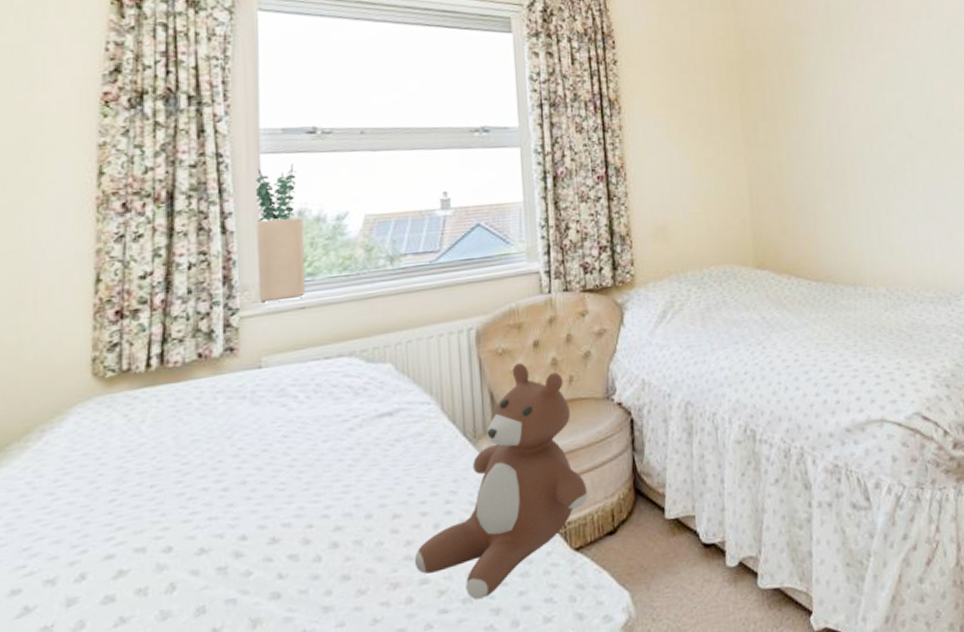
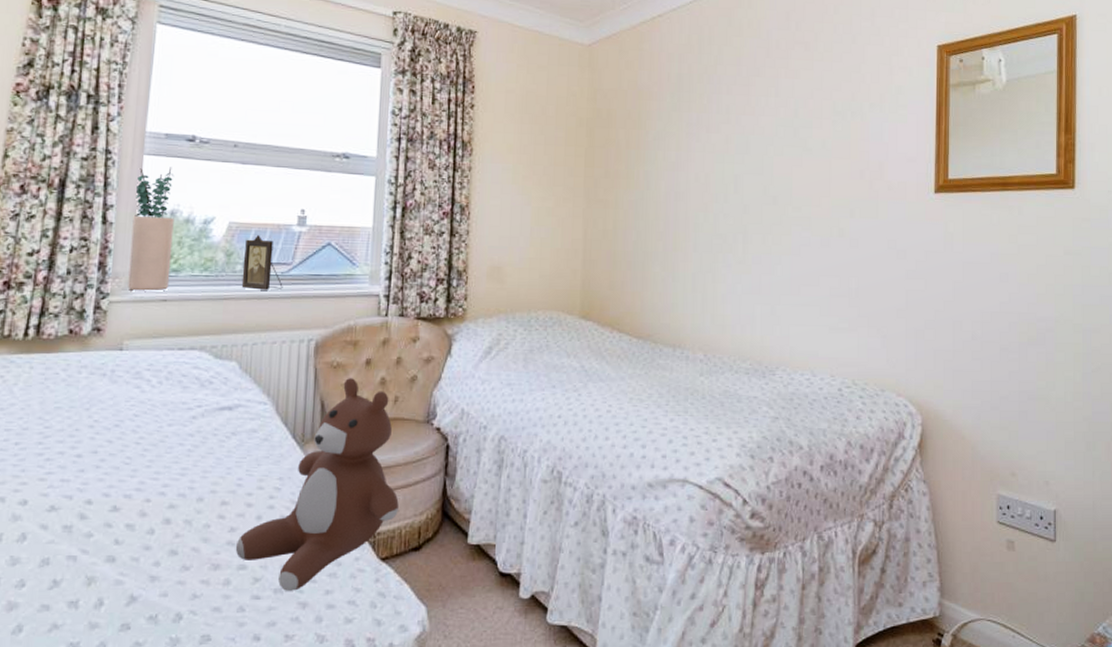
photo frame: none [385,224,433,284] -> present [241,234,283,290]

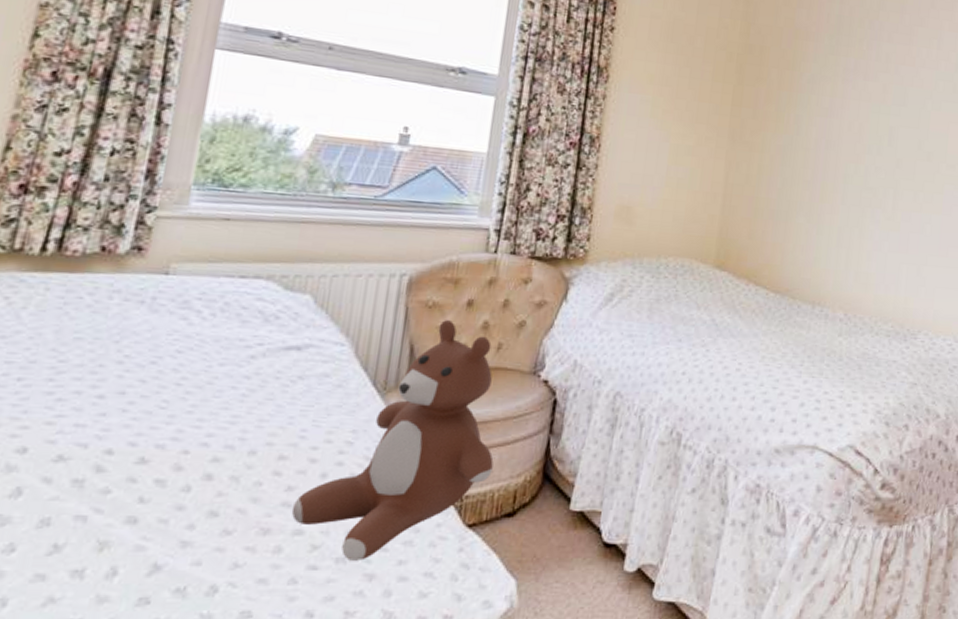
vase: present [128,167,175,291] -> none [181,64,252,209]
photo frame: present [241,234,283,290] -> none [324,151,375,216]

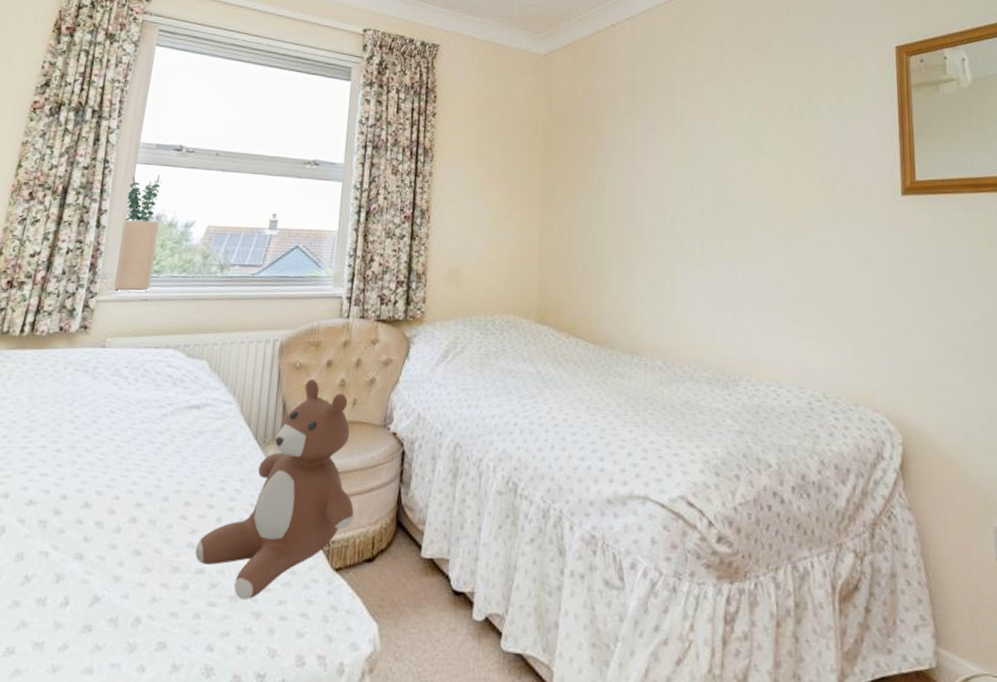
vase: none [181,64,252,209] -> present [114,174,162,291]

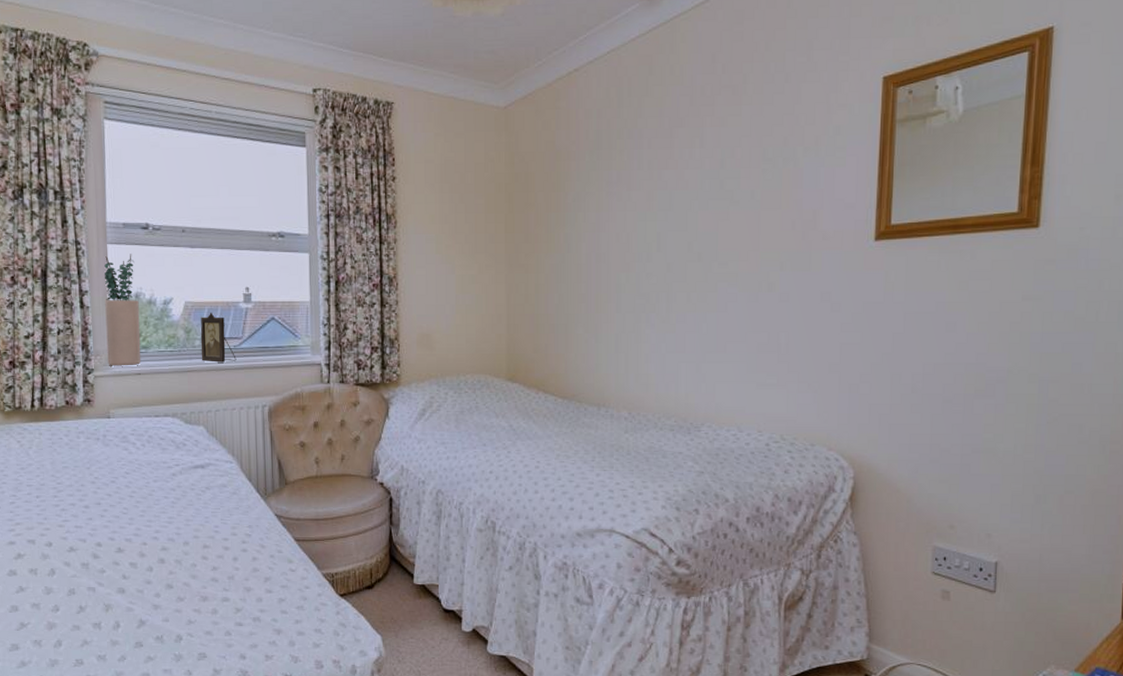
teddy bear: present [194,379,354,599] -> none [218,439,352,620]
photo frame: none [215,237,253,291] -> present [200,312,237,363]

